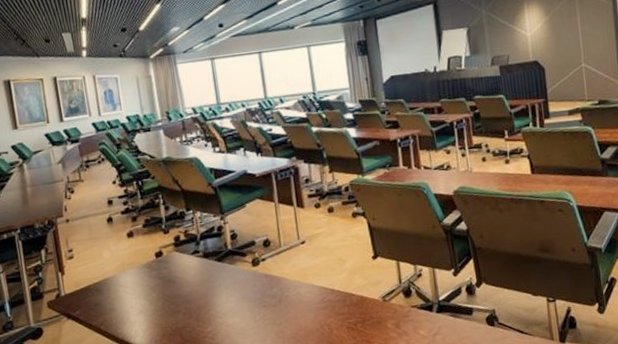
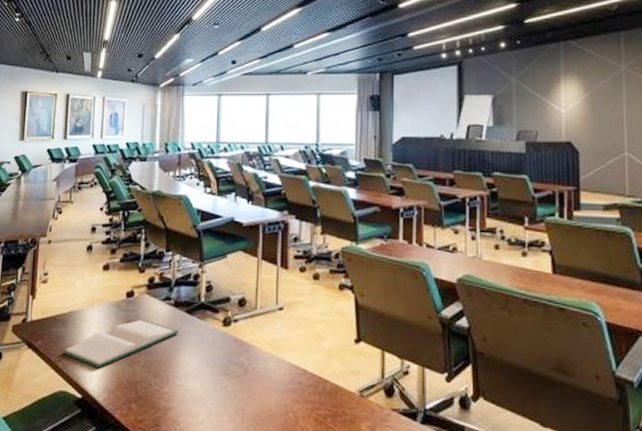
hardback book: none [103,274,212,324] -> present [62,319,179,369]

